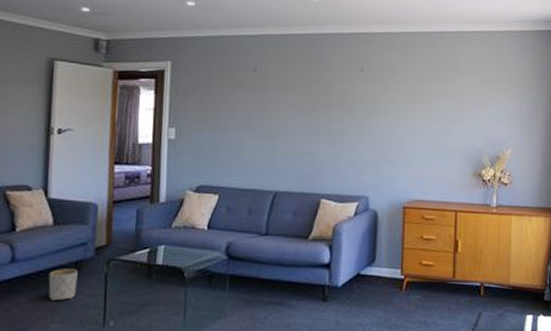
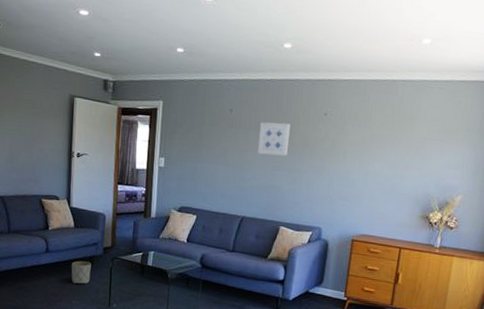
wall art: none [289,81,324,118] -> present [258,122,291,157]

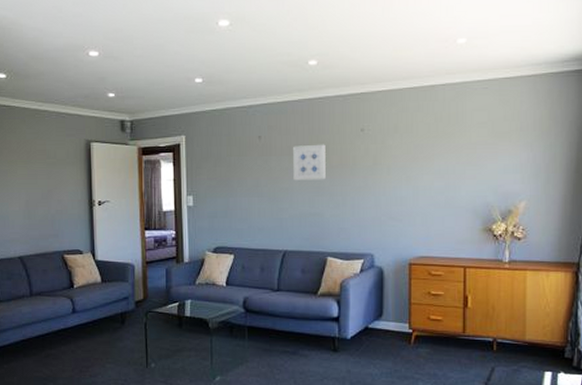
planter: present [71,261,91,284] -> none [101,319,124,346]

